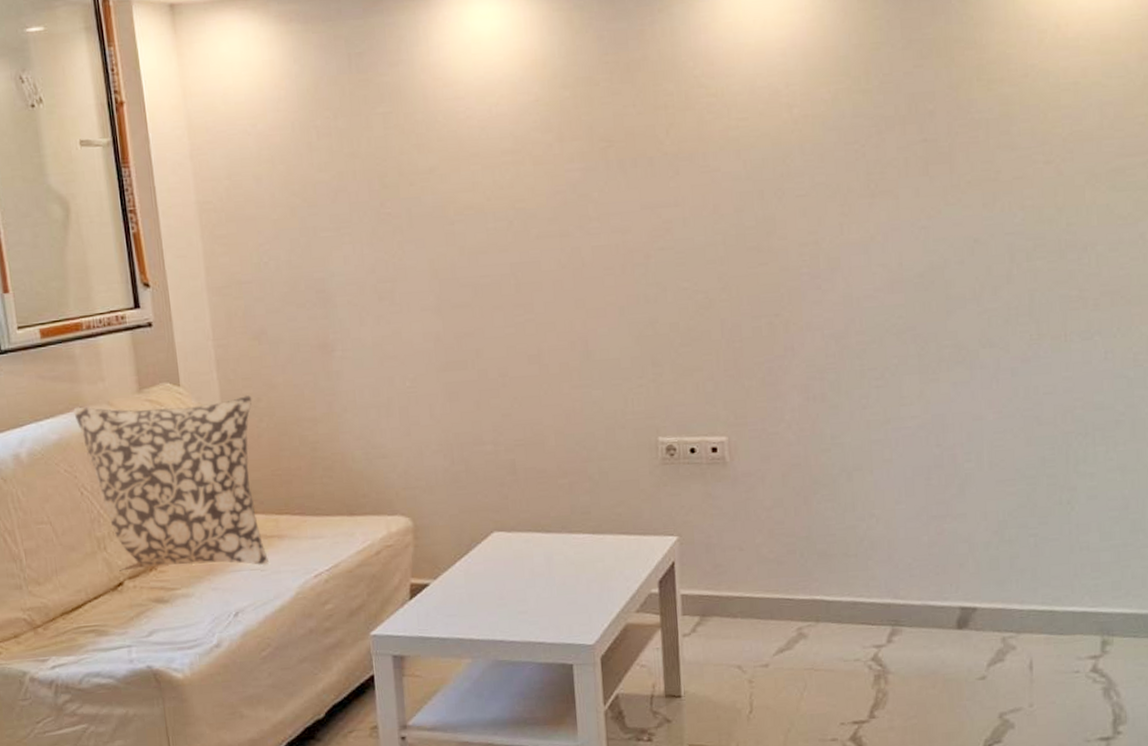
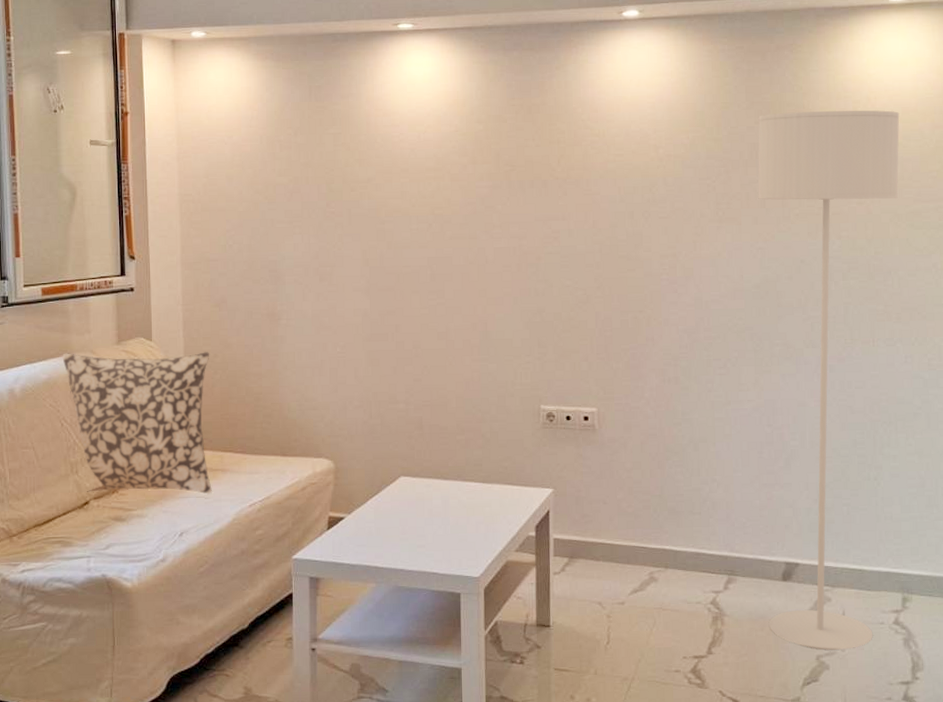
floor lamp: none [918,40,1098,707] -> present [758,110,900,650]

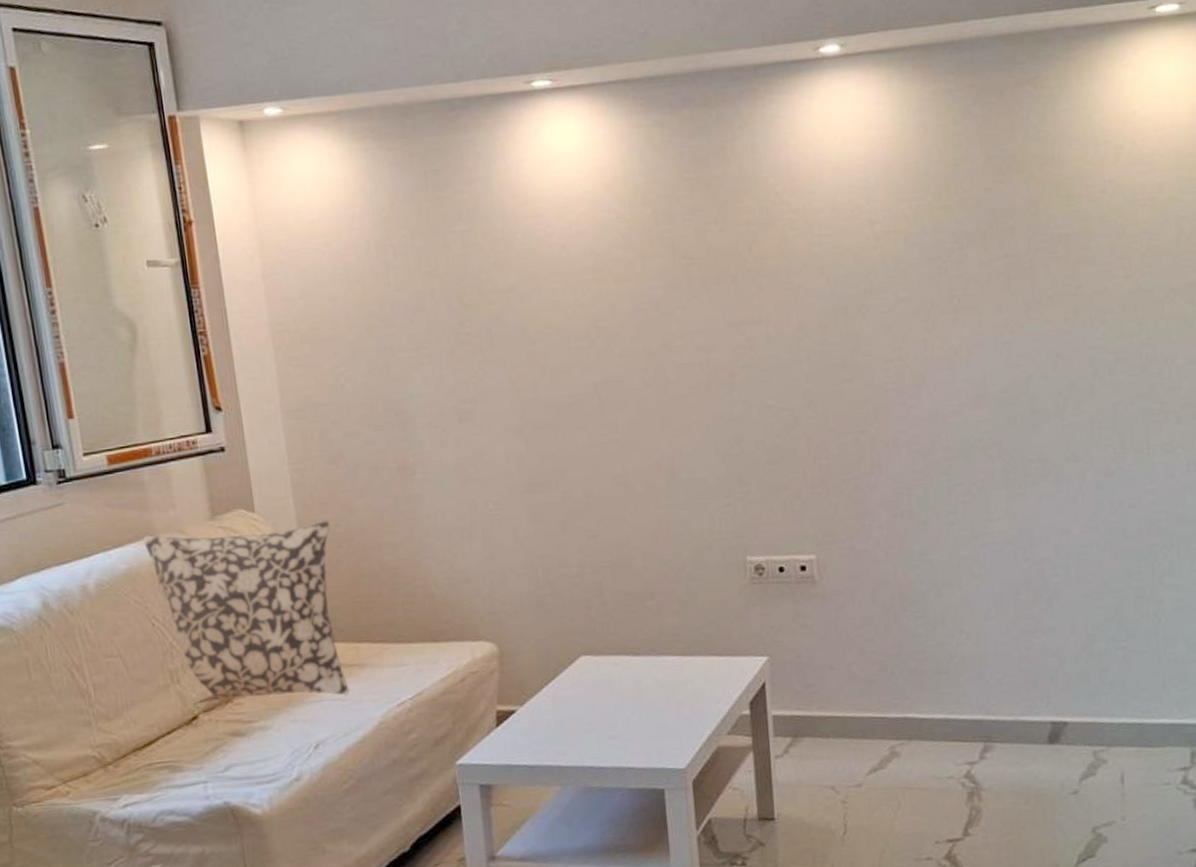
floor lamp: present [758,110,900,650] -> none [997,156,1174,821]

